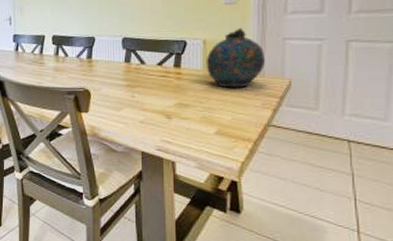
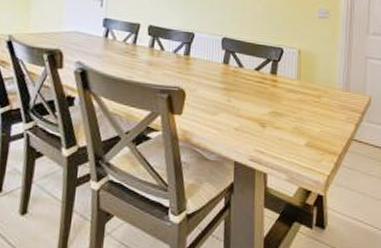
snuff bottle: present [206,27,265,88] -> none [299,42,350,101]

